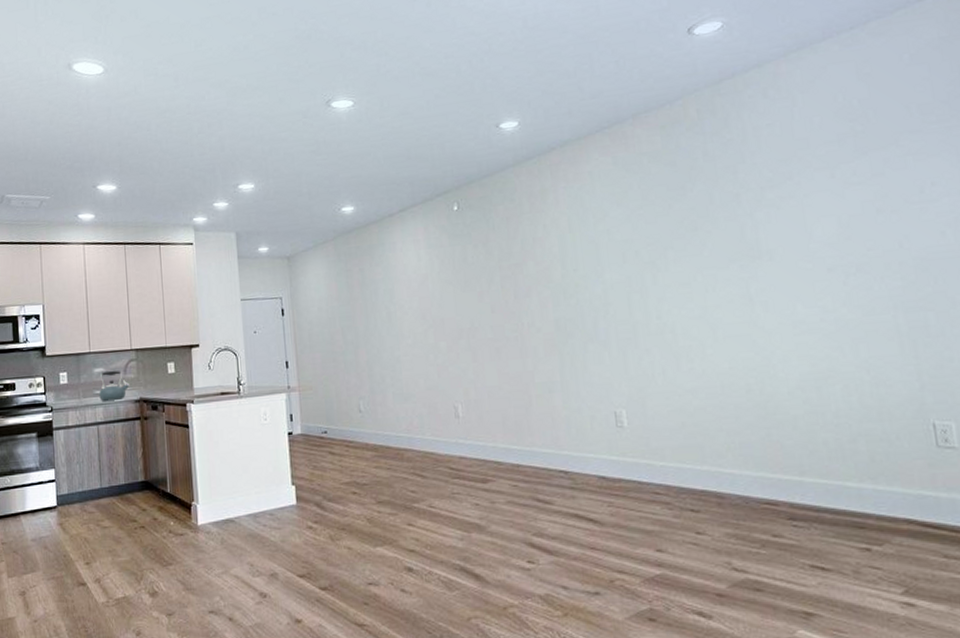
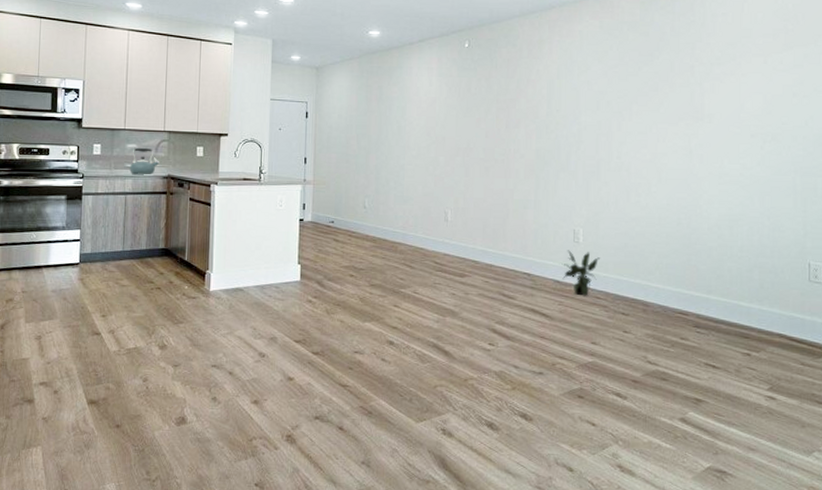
potted plant: none [605,437,653,493] -> present [561,250,600,296]

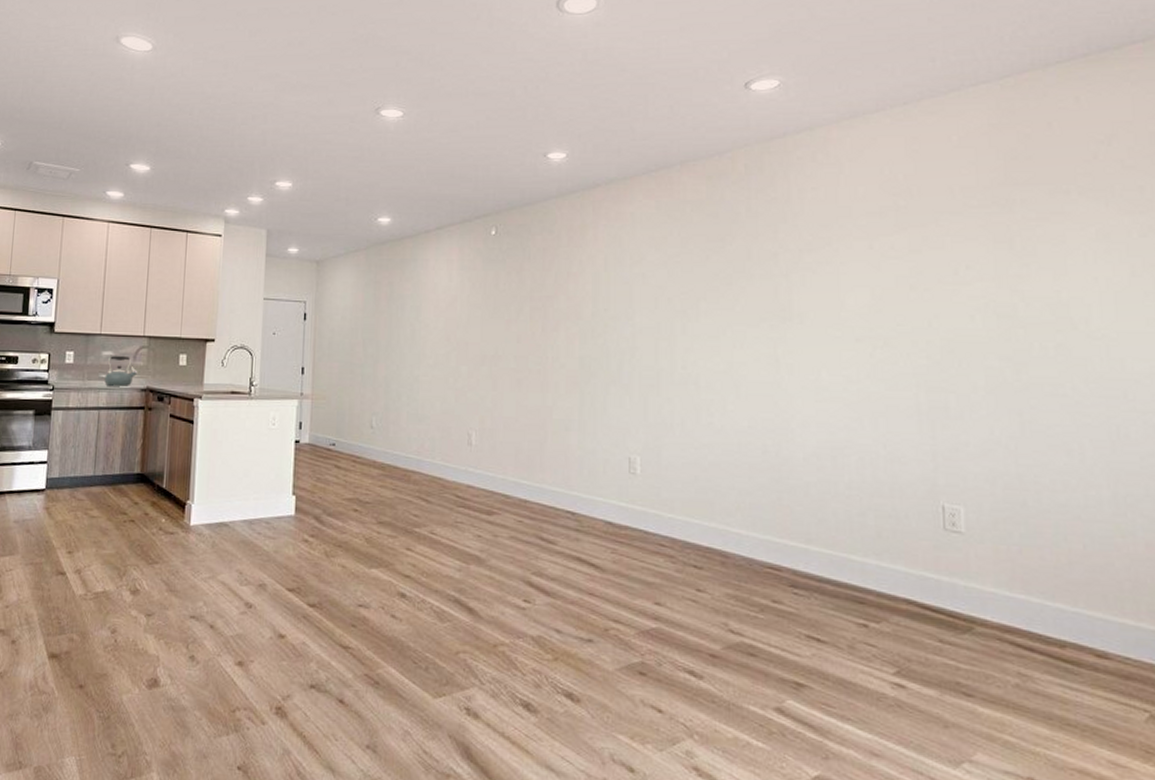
potted plant: present [561,250,600,296] -> none [614,483,663,543]

